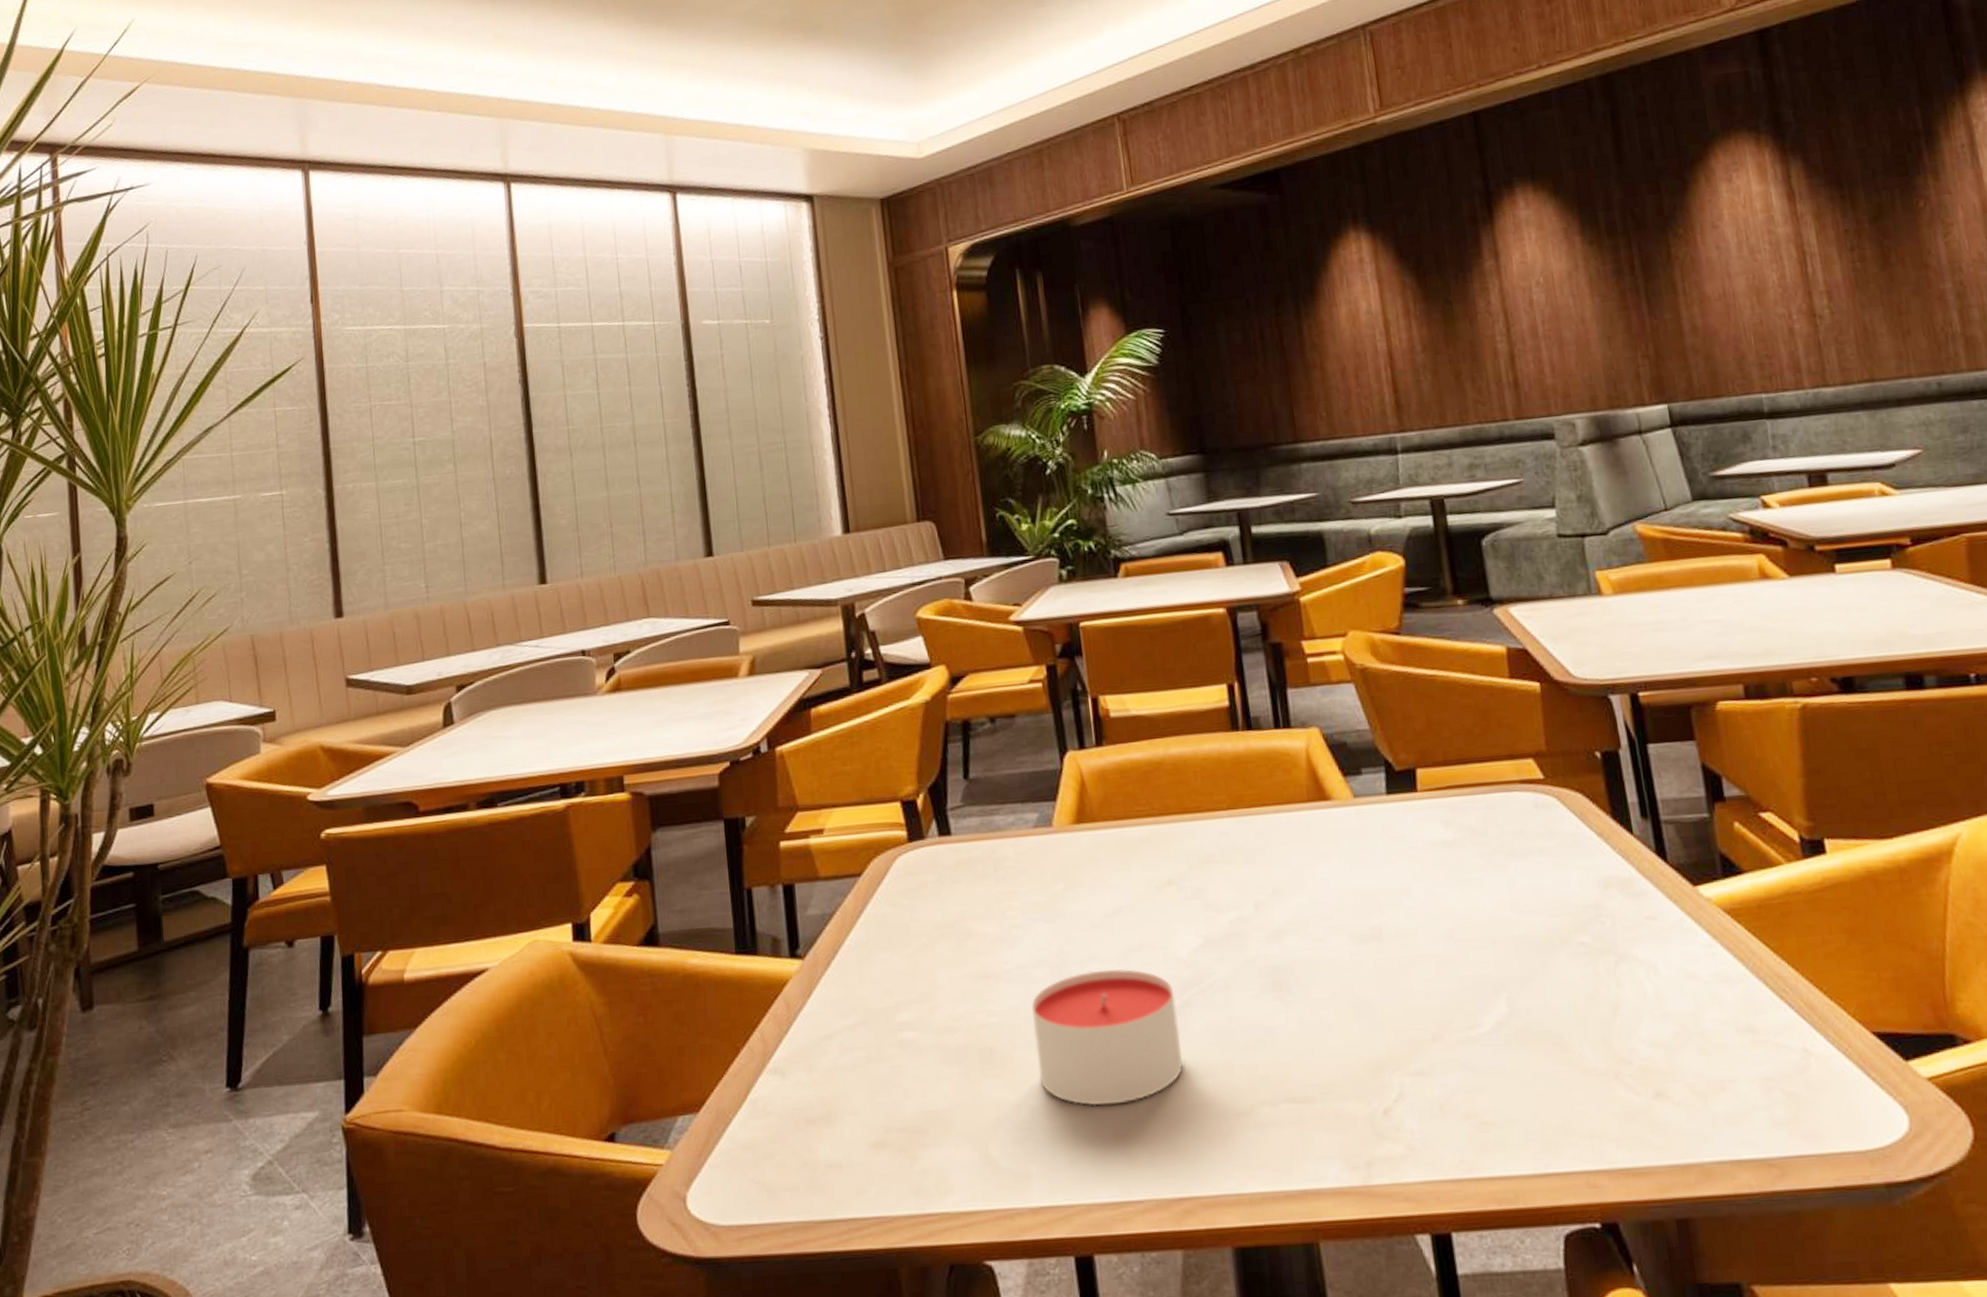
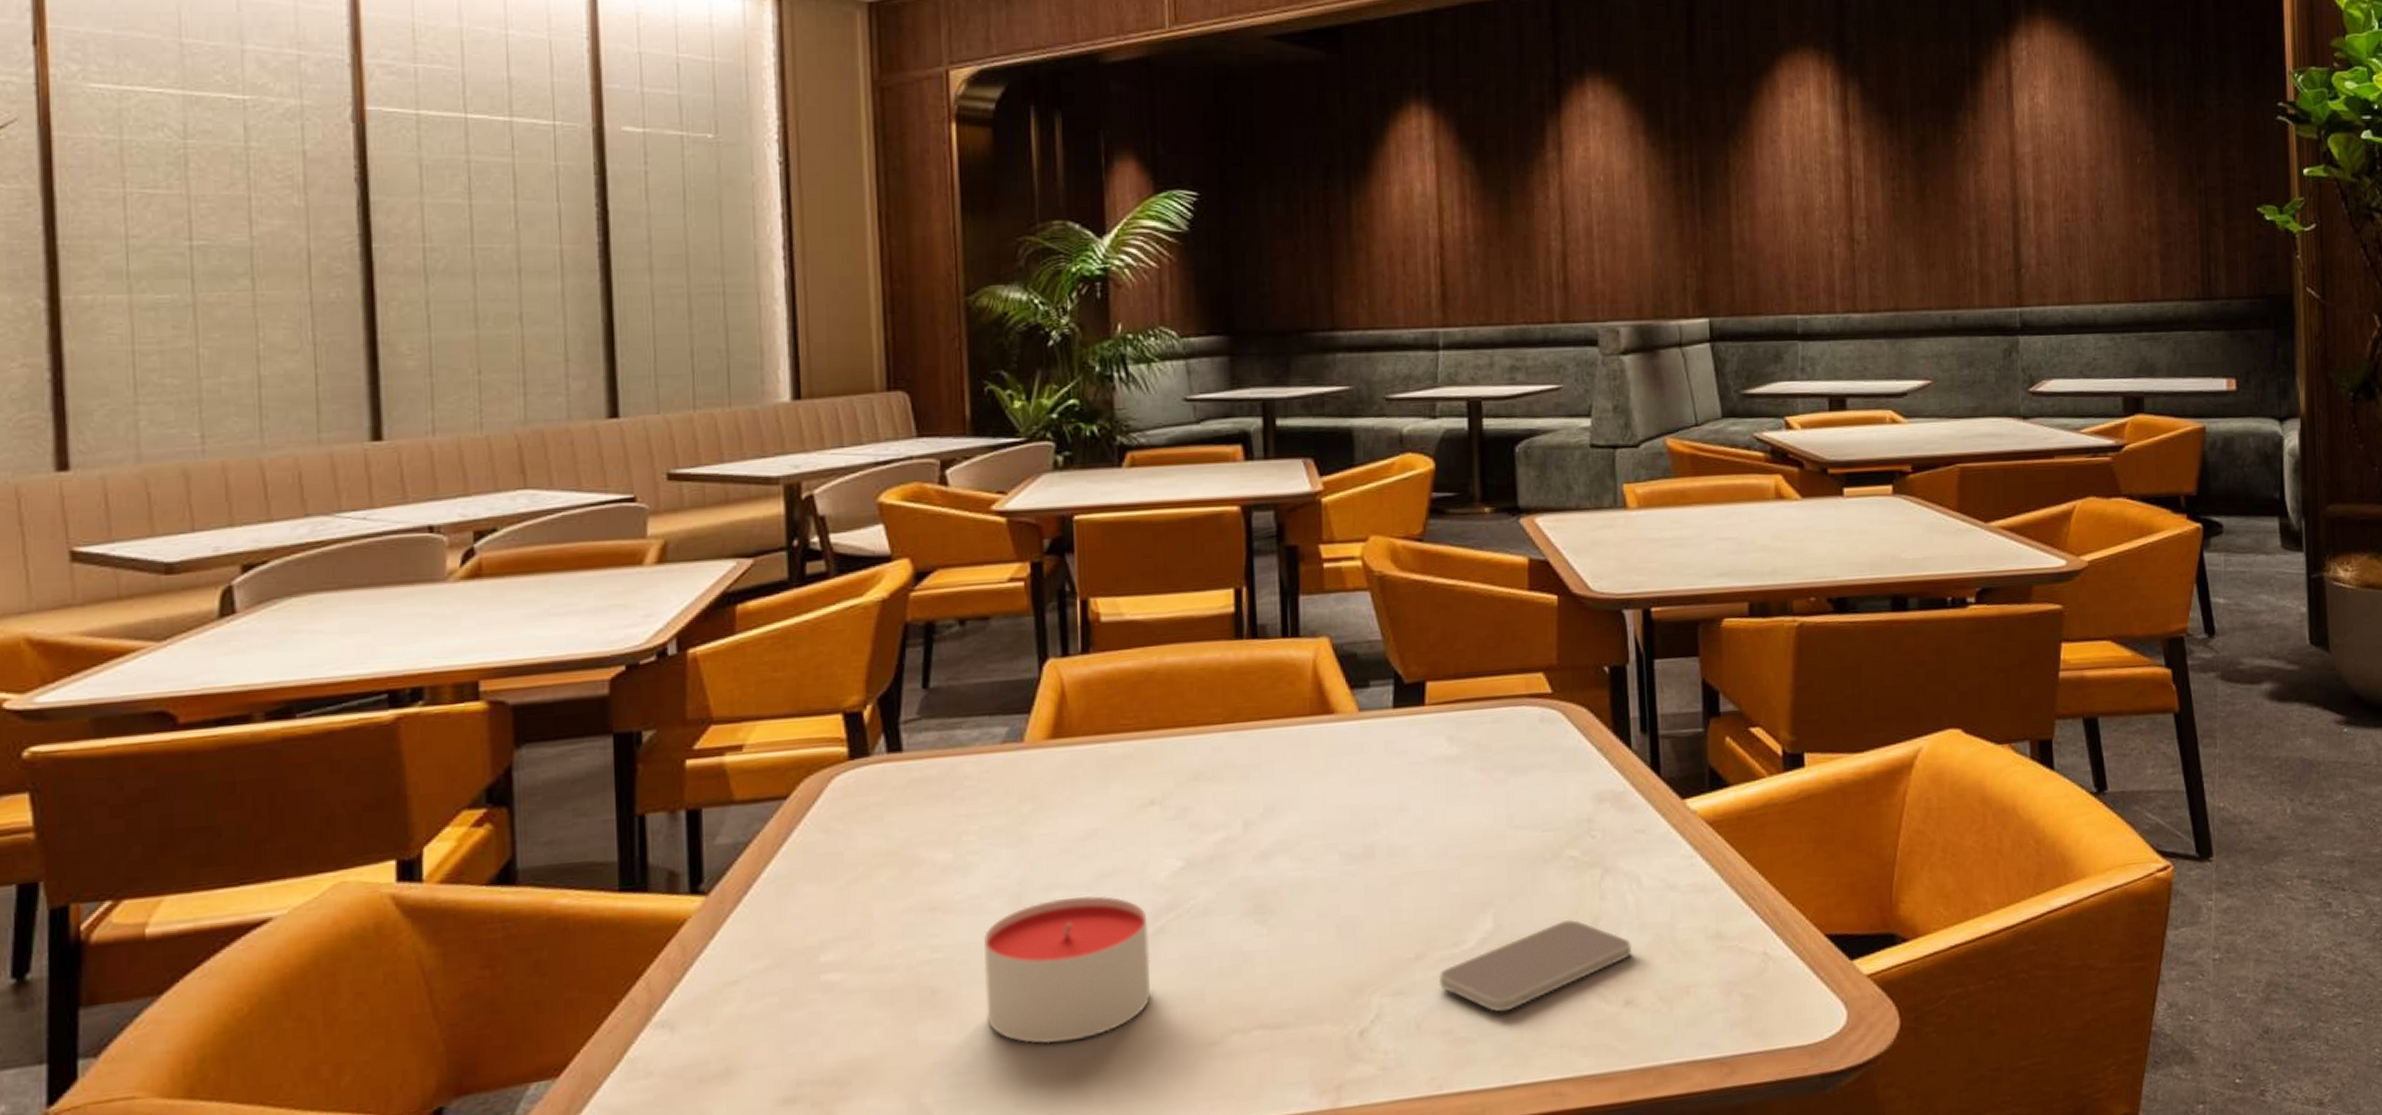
smartphone: none [1457,1006,1657,1098] -> present [1438,919,1632,1012]

